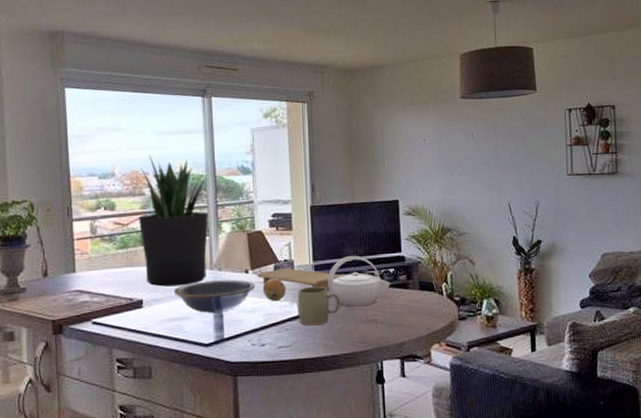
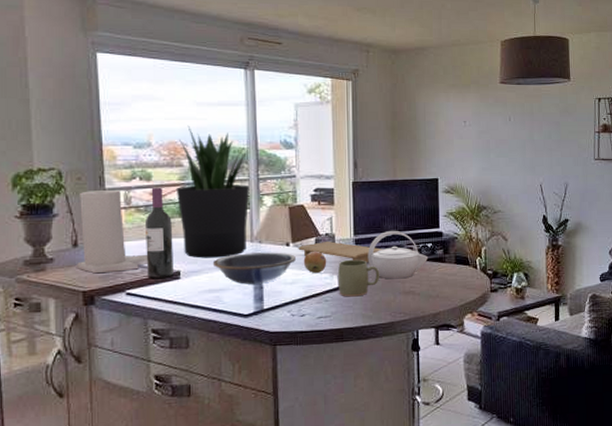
paper towel: none [47,220,113,303] -> present [77,190,149,274]
wine bottle: none [109,216,136,309] -> present [144,187,173,280]

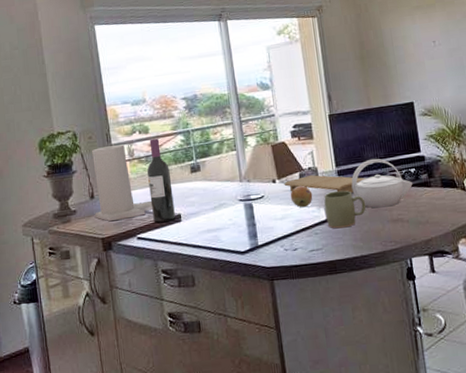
planter: present [176,125,250,258] -> none [169,79,237,201]
bowl: present [212,252,297,284] -> none [208,189,284,223]

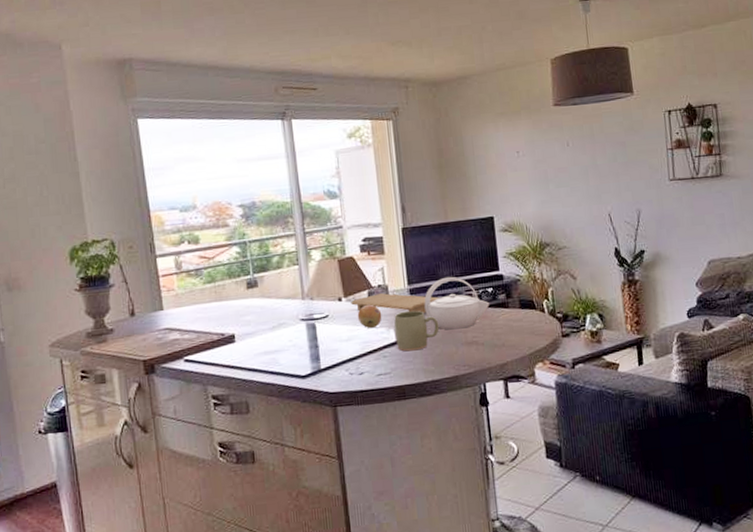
paper towel: present [92,144,154,222] -> none [133,256,204,342]
wine bottle: present [146,138,175,224] -> none [196,249,228,345]

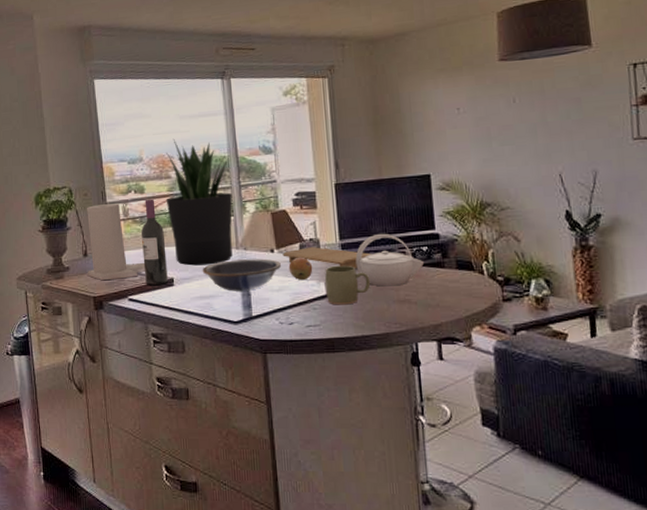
paper towel: none [133,256,204,342] -> present [87,203,146,281]
wine bottle: none [196,249,228,345] -> present [140,199,168,287]
planter: none [223,183,299,320] -> present [165,138,233,266]
bowl: none [265,308,351,344] -> present [202,258,282,291]

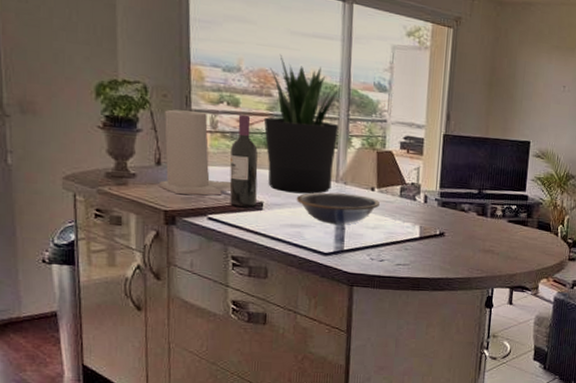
cutting board: present [282,247,372,268] -> none [382,190,468,217]
fruit: present [288,257,313,281] -> none [386,198,411,222]
mug: present [324,265,371,305] -> none [419,211,462,249]
teapot: present [355,233,425,287] -> none [451,187,512,237]

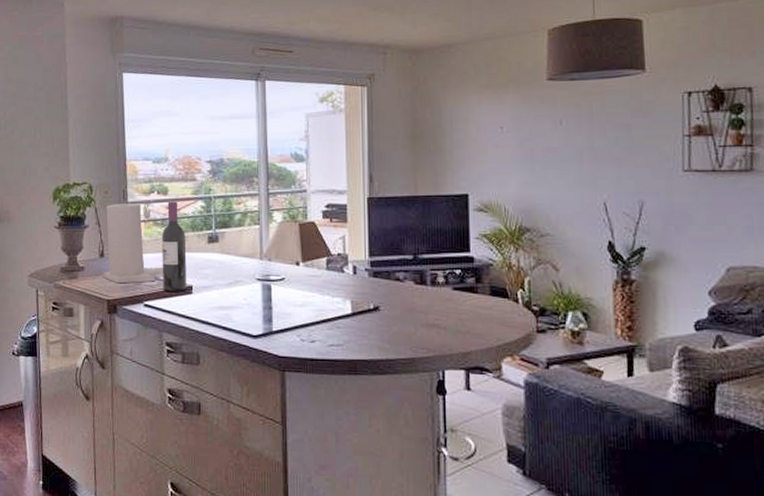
planter: present [263,54,339,194] -> none [189,139,260,274]
bowl: present [296,192,381,225] -> none [223,271,307,304]

